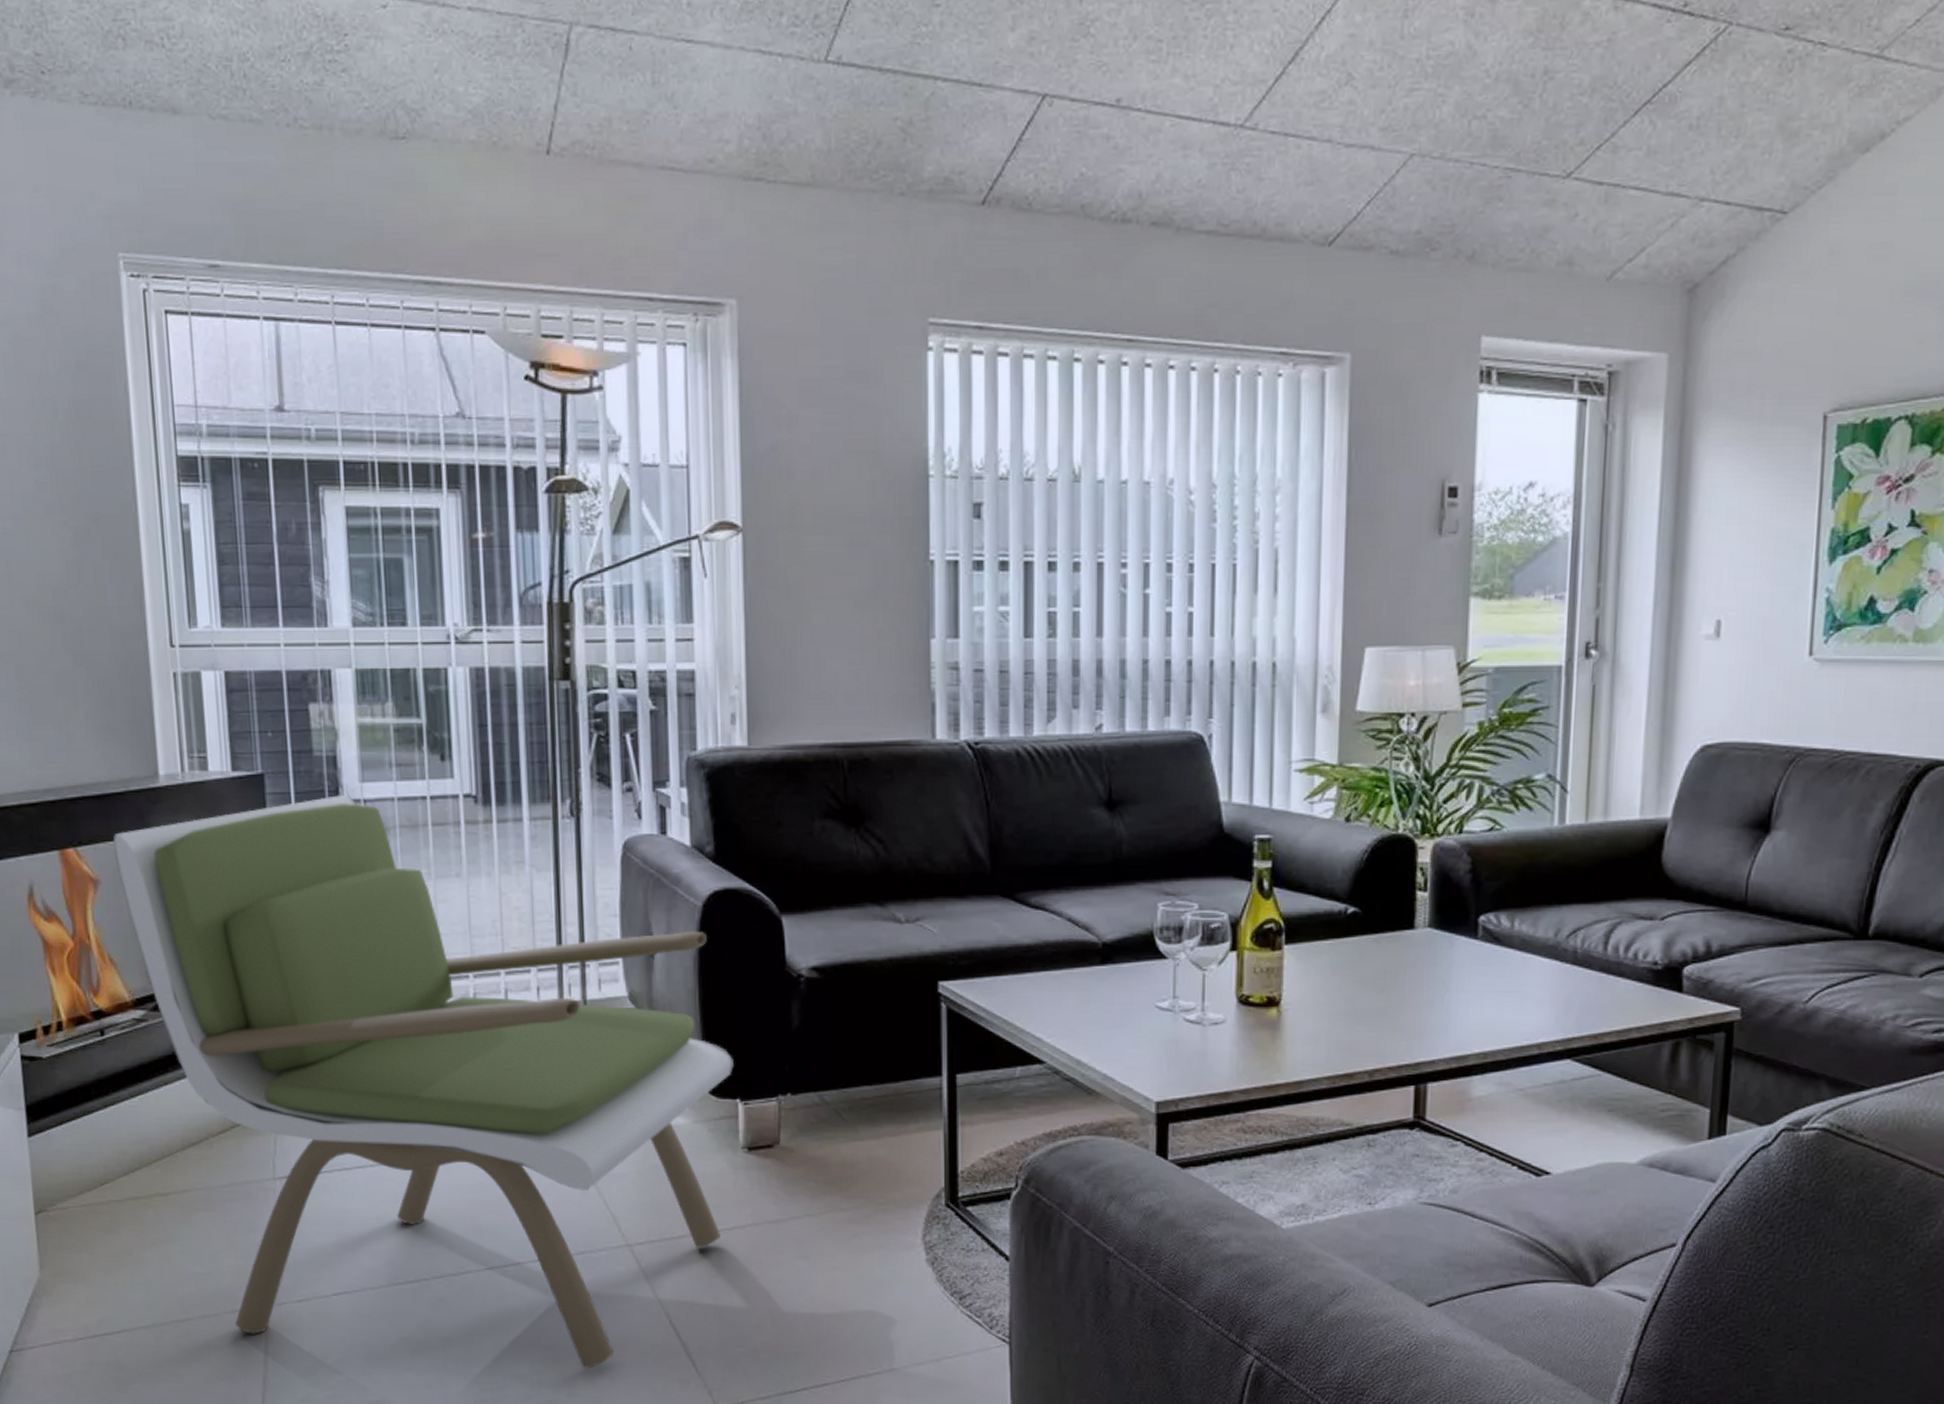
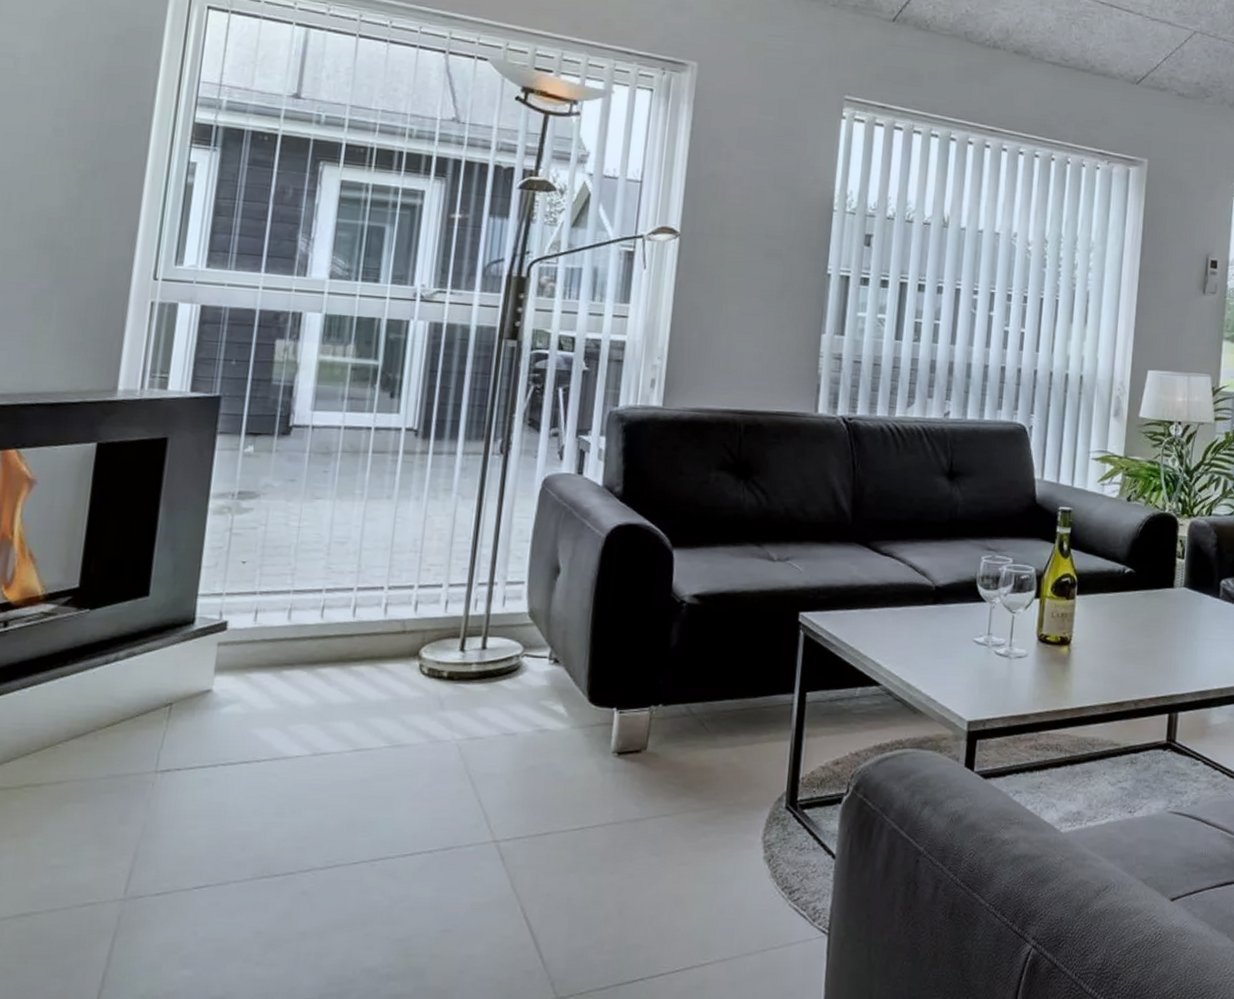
armchair: present [113,794,734,1369] -> none [57,419,615,962]

